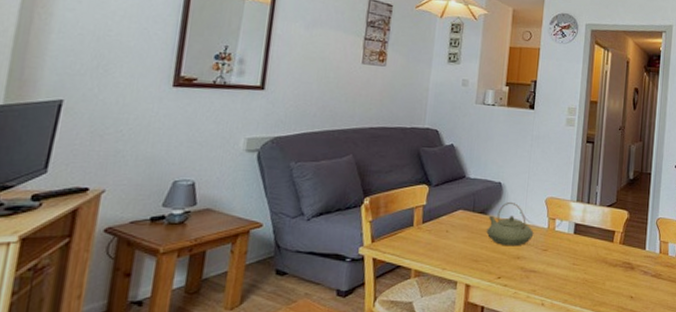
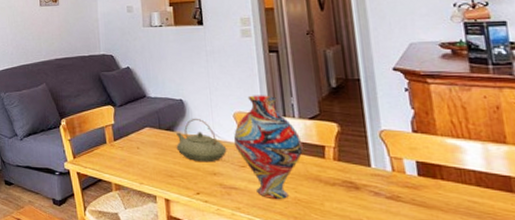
vase: none [541,182,598,280] -> present [233,95,303,199]

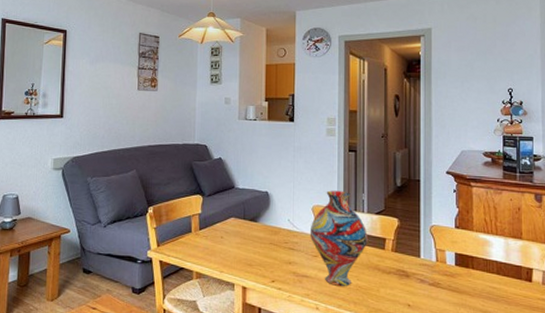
teapot: present [176,118,227,163] -> none [258,209,303,252]

